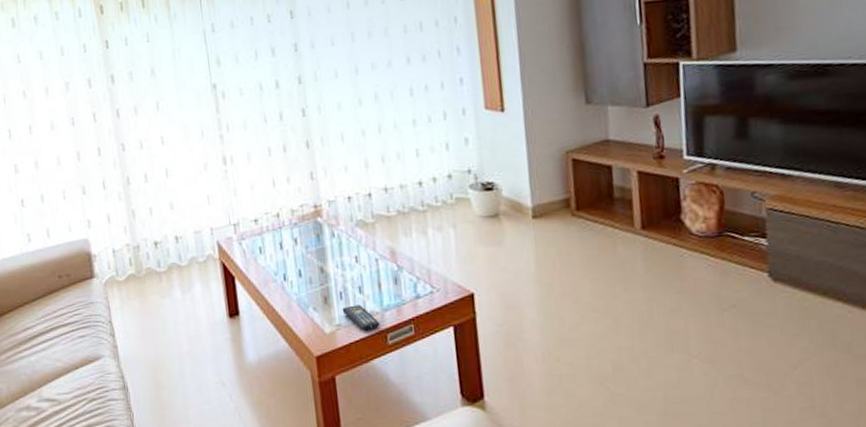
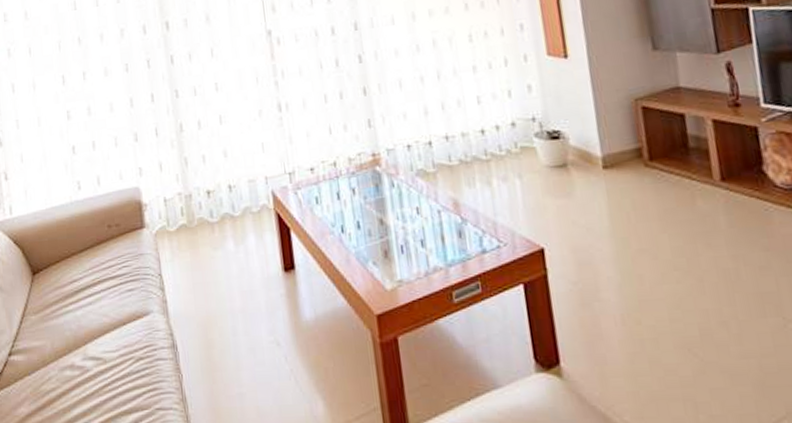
remote control: present [342,304,380,331] -> none [403,259,445,287]

